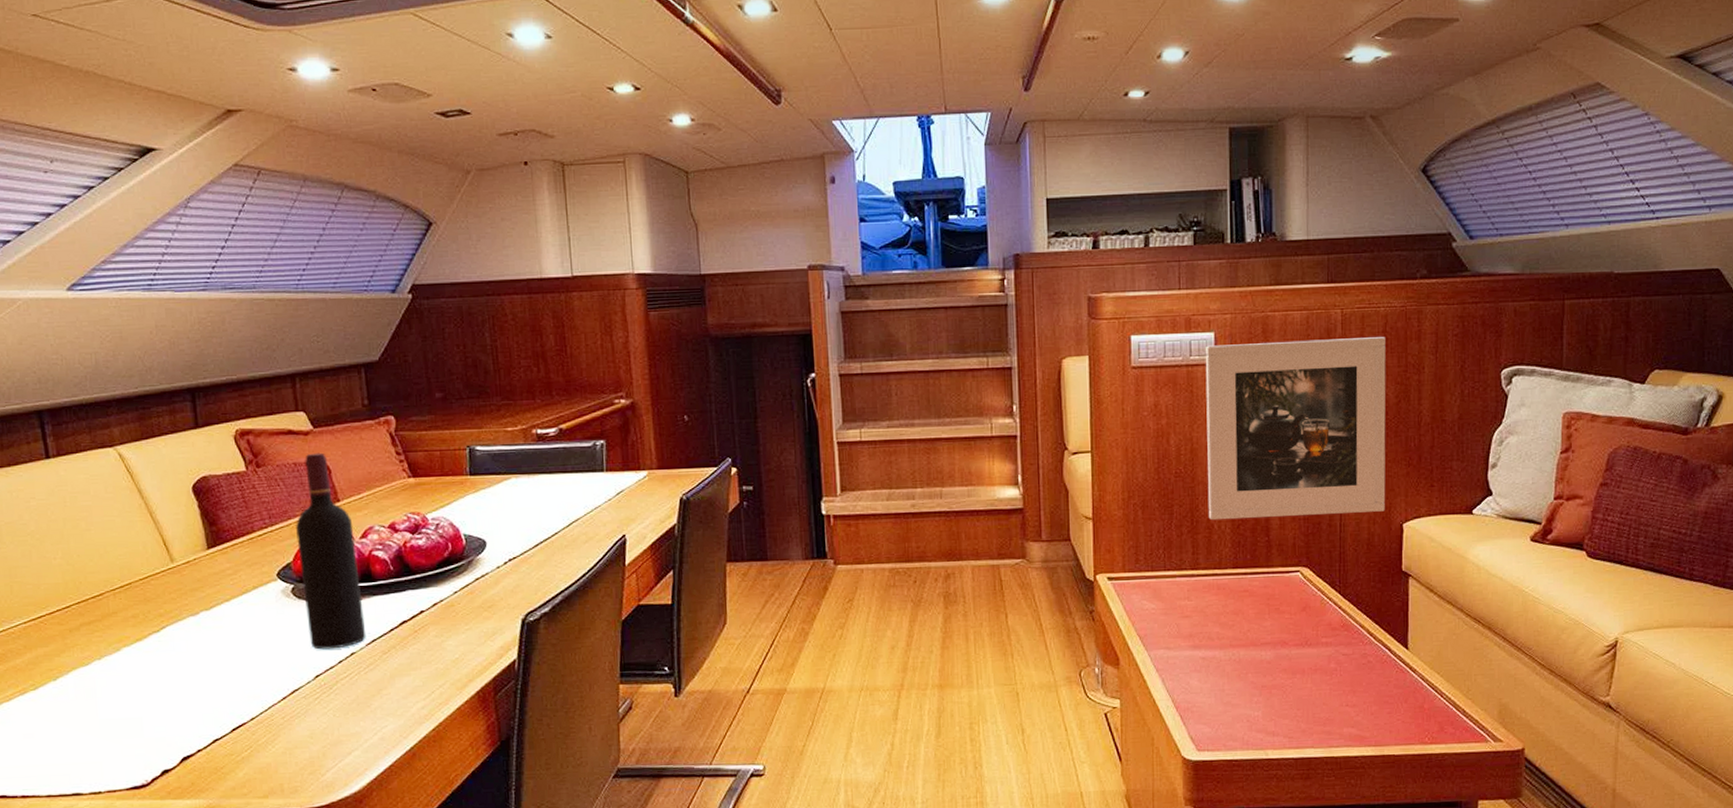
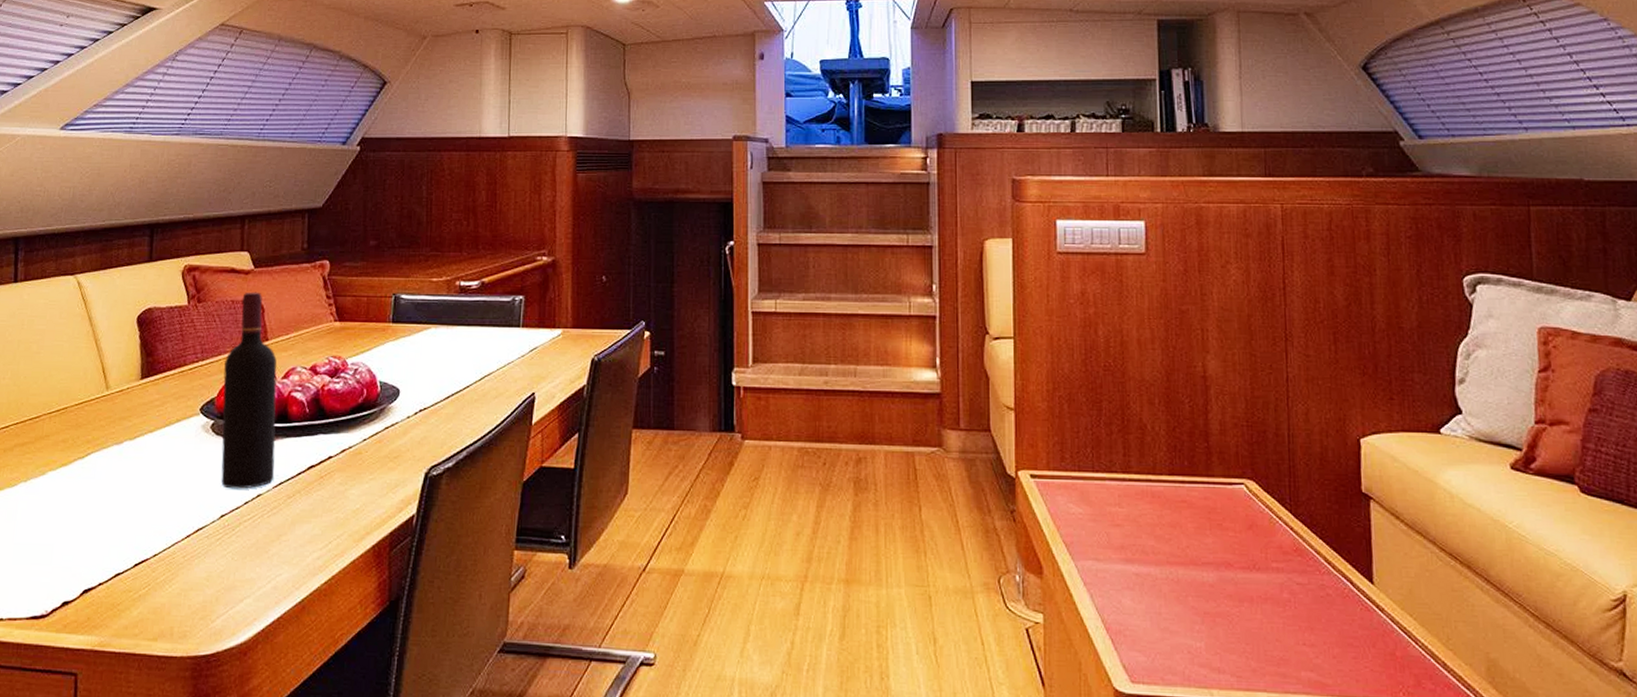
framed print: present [1205,337,1386,521] -> none [1135,234,1339,423]

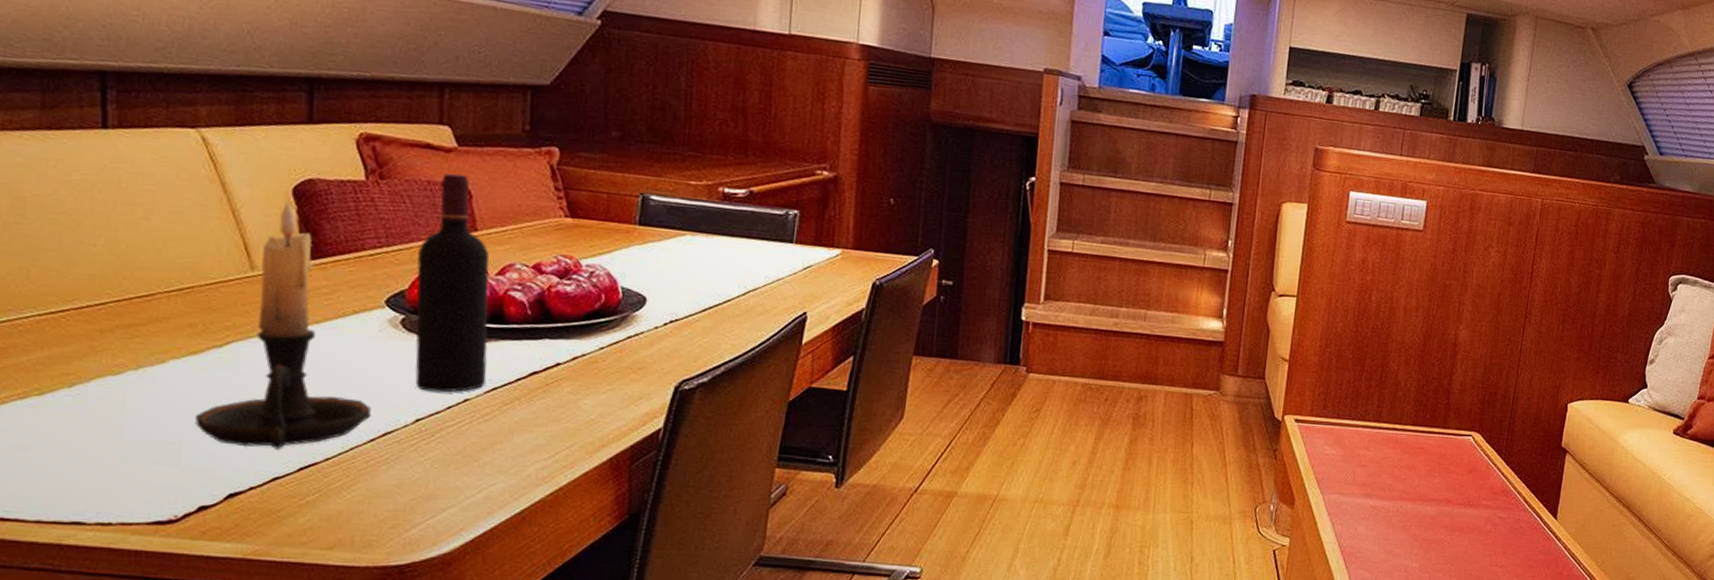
candle holder: none [63,327,188,549] -> present [195,200,371,451]

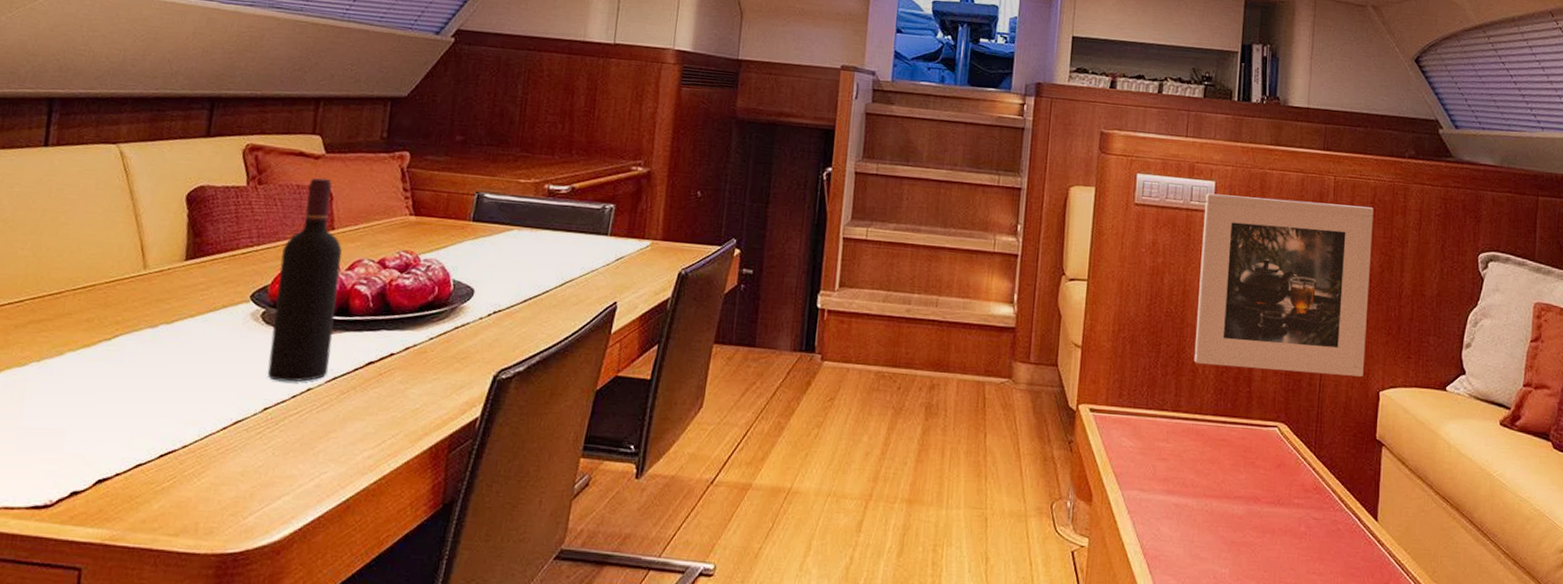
candle holder: present [195,200,371,451] -> none [79,205,227,438]
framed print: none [1396,212,1576,390] -> present [1193,193,1373,377]

